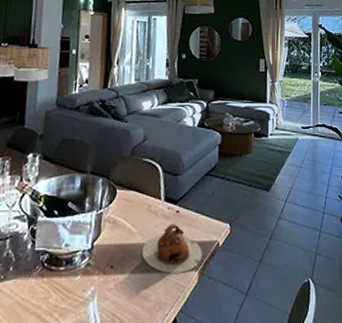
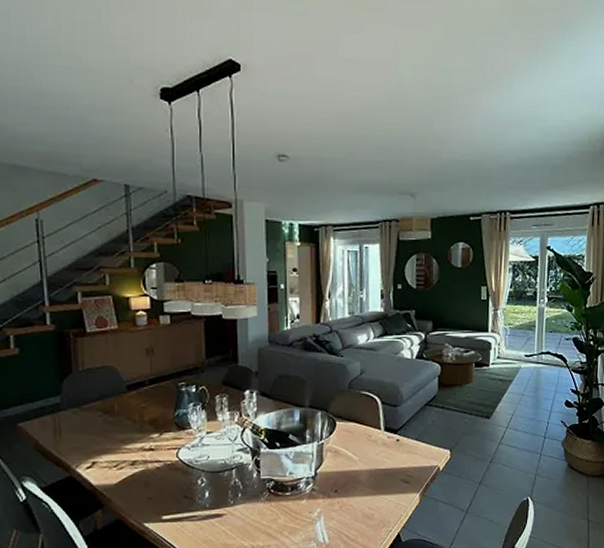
teapot: present [141,224,203,273] -> none [364,451,424,495]

